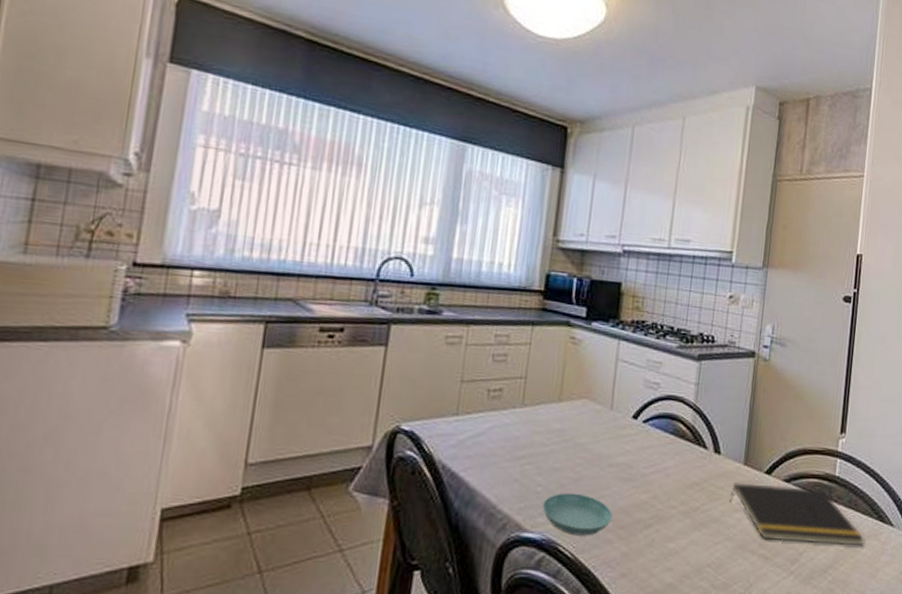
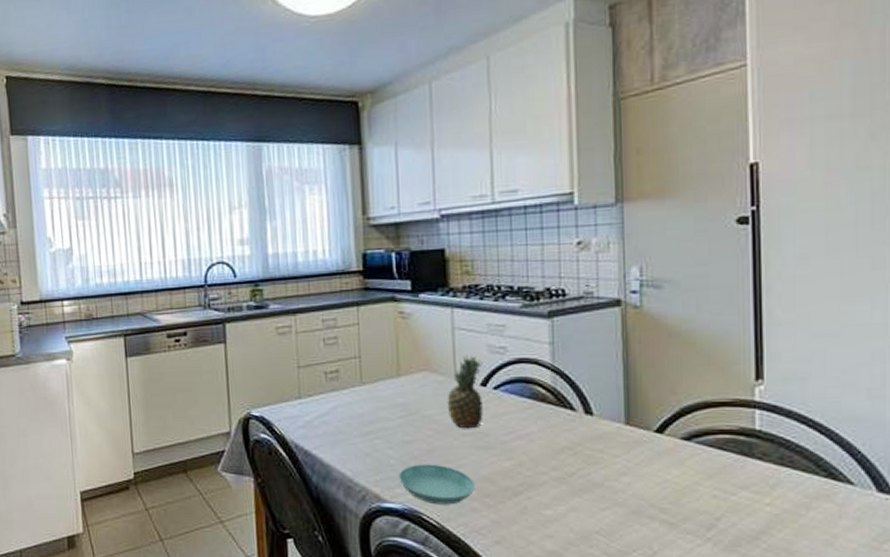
fruit: none [599,386,637,460] -> present [447,355,483,429]
notepad: present [729,483,865,546] -> none [612,444,811,509]

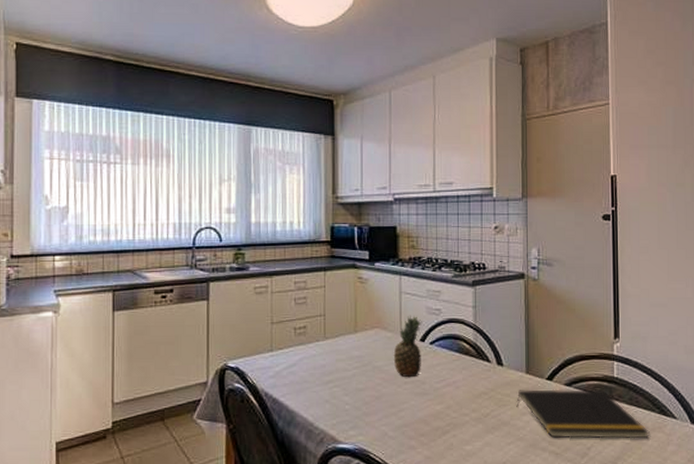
saucer: present [398,464,475,505] -> none [352,408,413,444]
notepad: none [612,444,811,509] -> present [516,389,650,439]

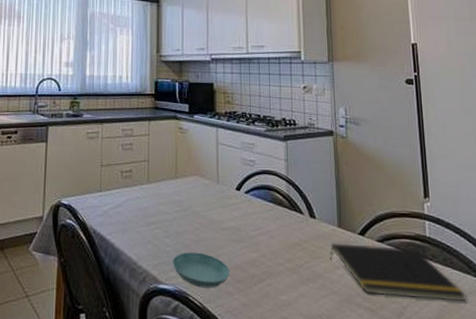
saucer: none [352,408,413,444] -> present [172,252,230,288]
fruit: present [393,315,422,378] -> none [211,165,238,224]

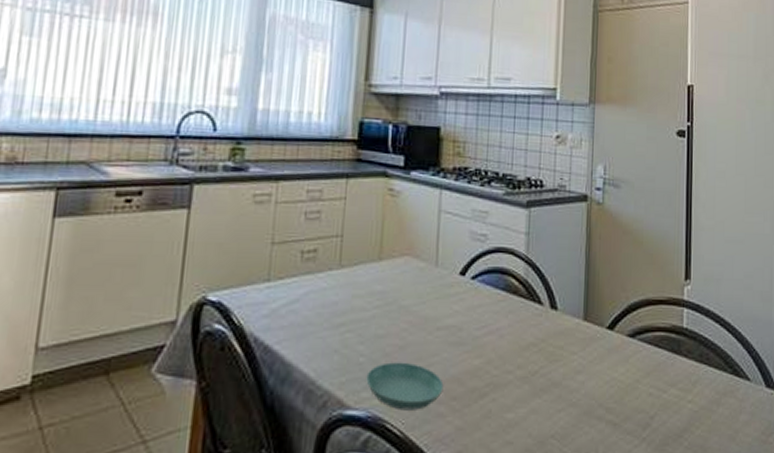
notepad: present [330,243,467,302] -> none [570,341,721,406]

